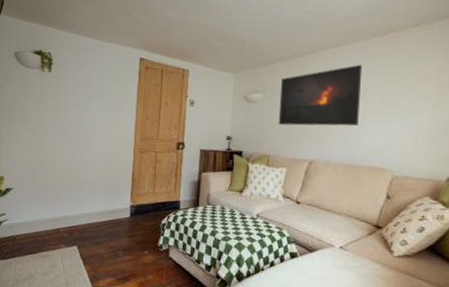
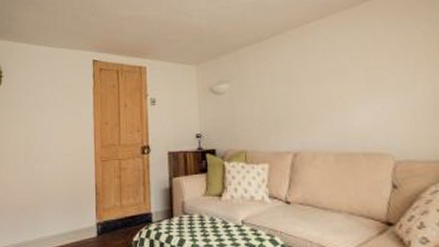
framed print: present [278,64,363,126] -> none [247,40,344,115]

